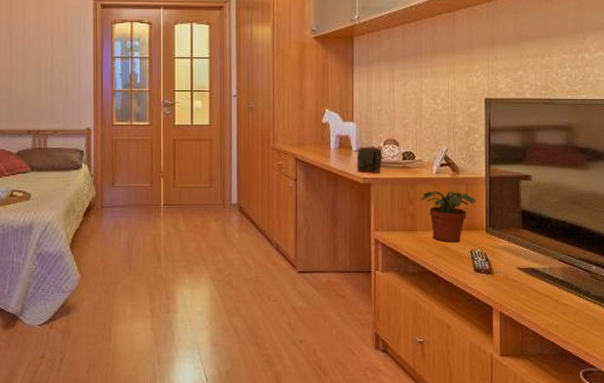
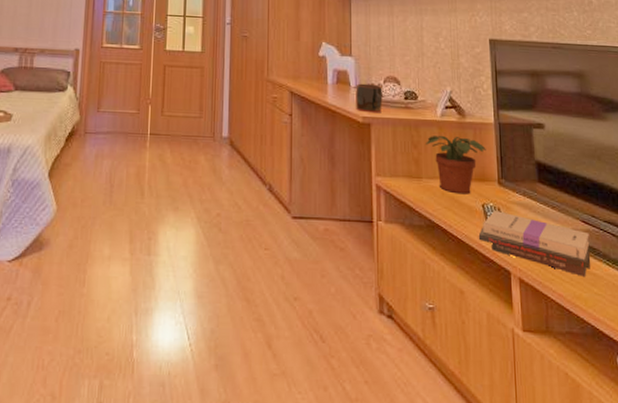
books: none [465,256,565,307] -> present [478,211,591,276]

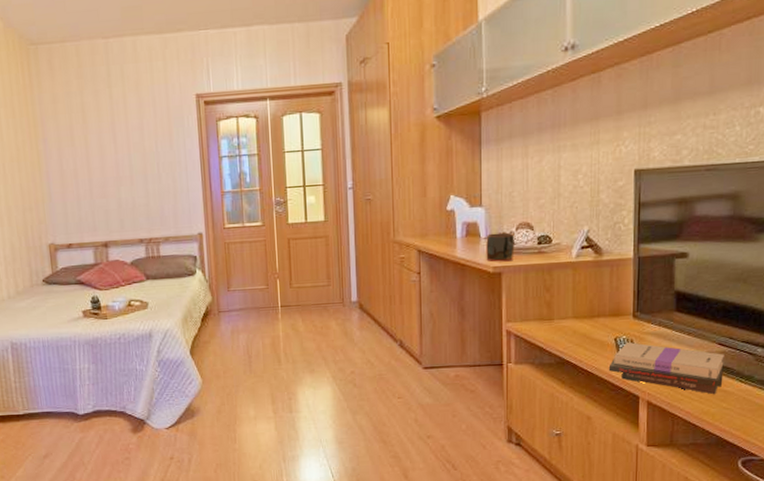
potted plant: present [426,135,486,194] -> none [559,276,623,331]

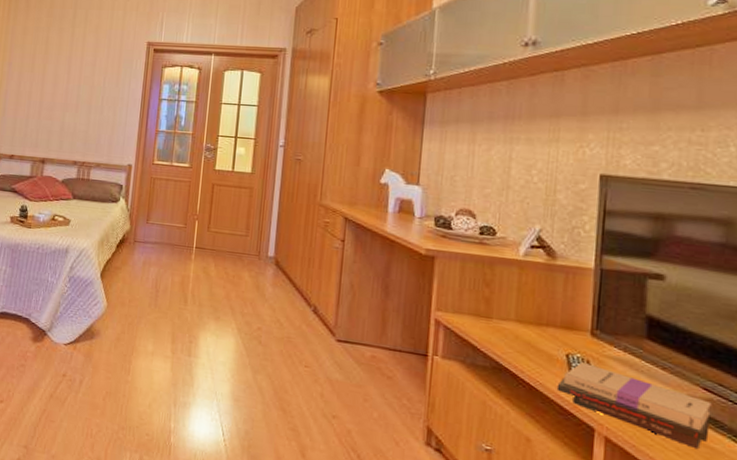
mug: present [486,233,515,262] -> none [419,214,453,247]

